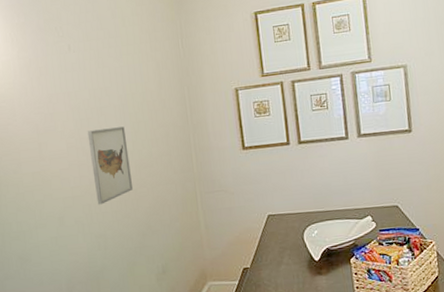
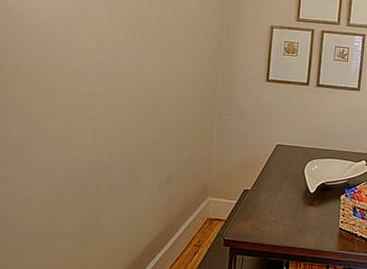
wall art: present [87,126,134,205] -> none [115,34,159,107]

